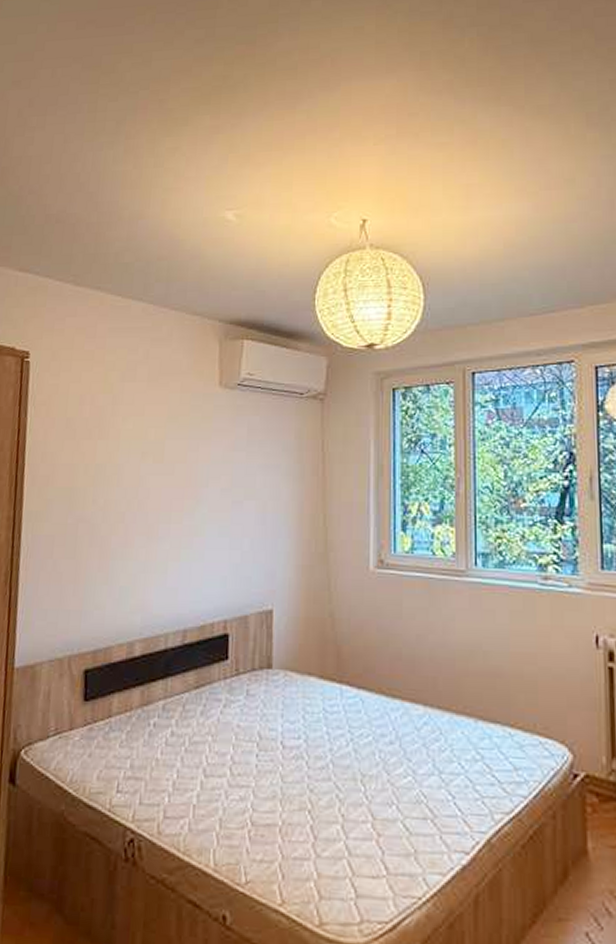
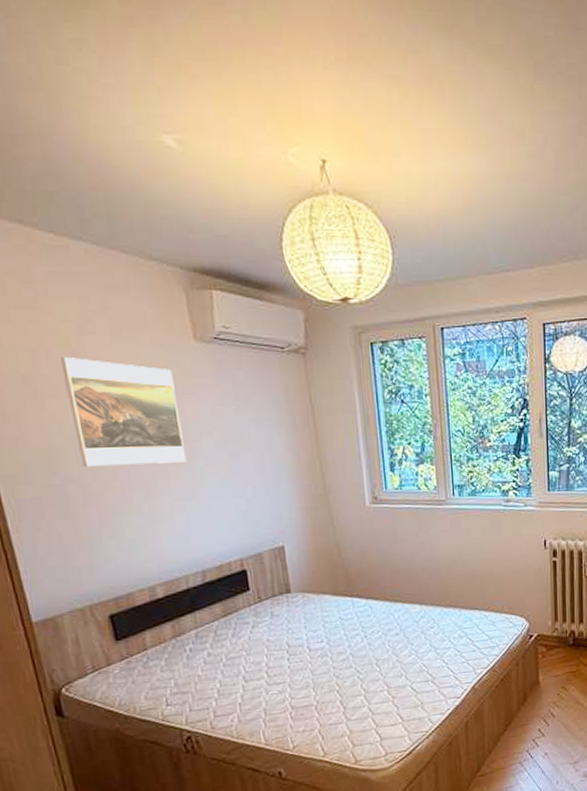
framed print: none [96,401,194,508] -> present [60,356,187,466]

